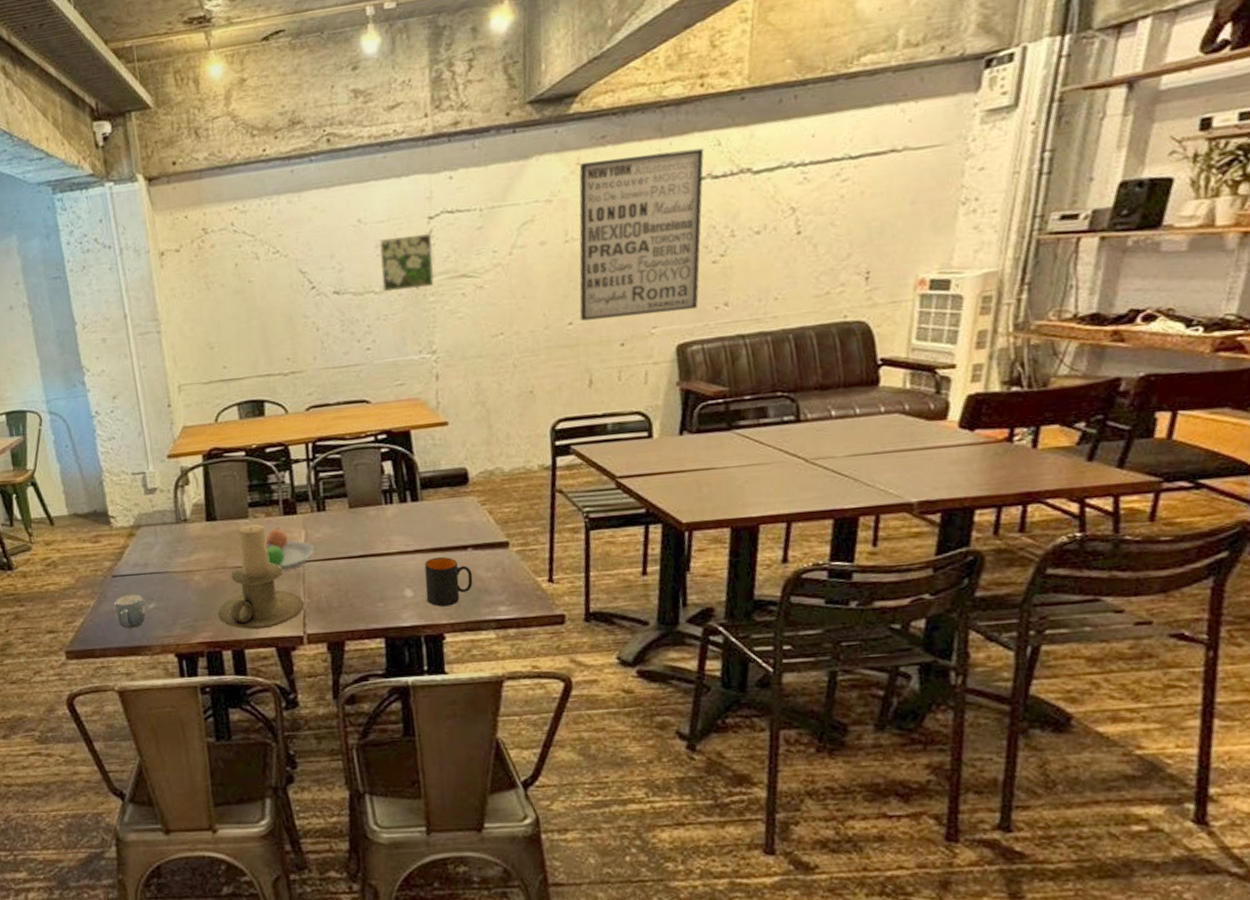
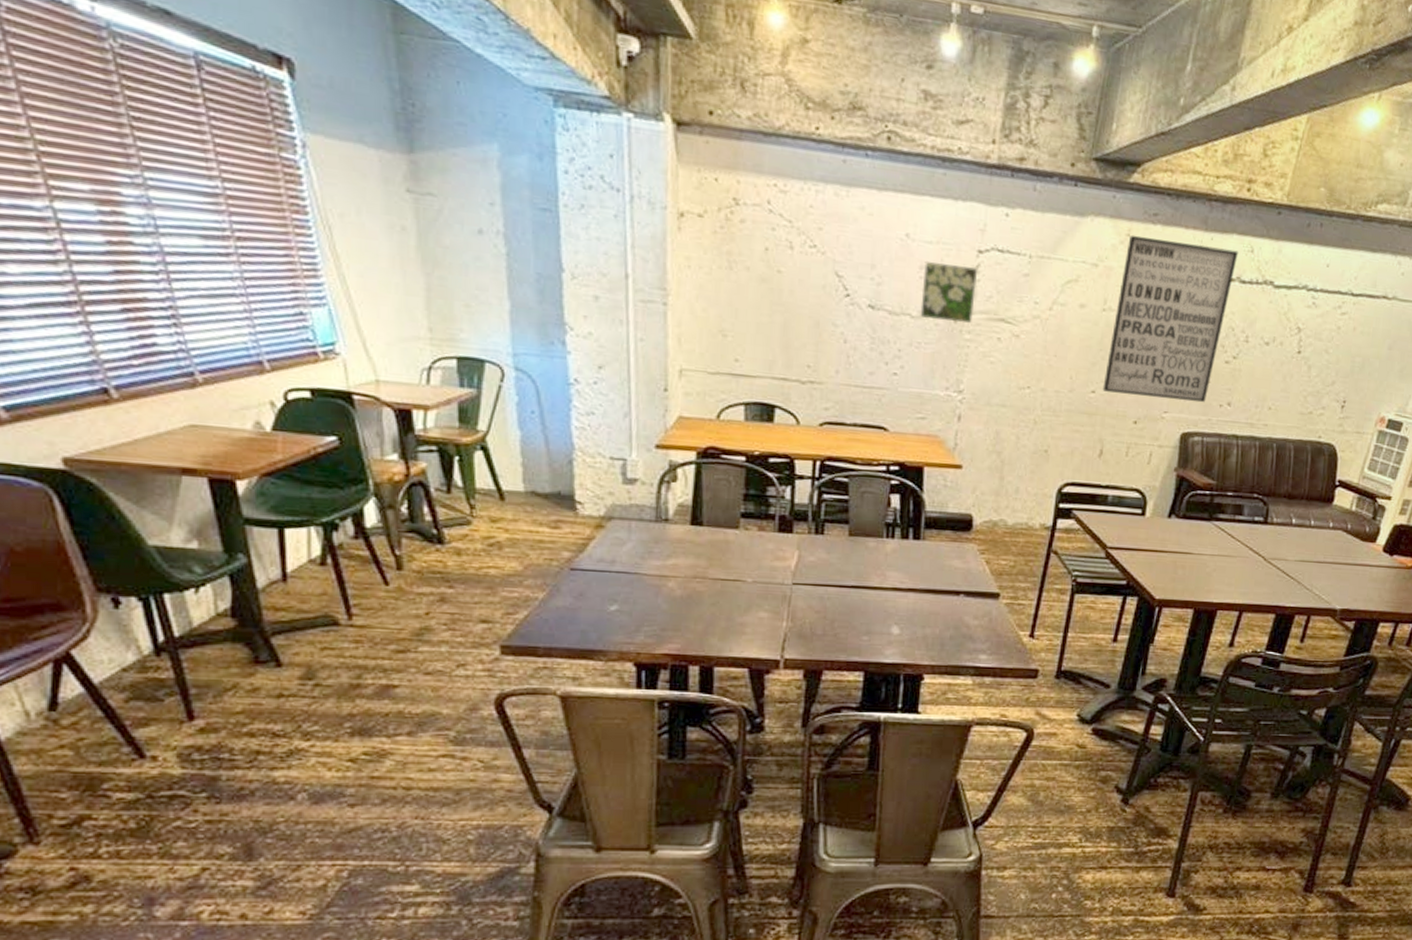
mug: present [113,593,147,629] -> none [567,591,607,630]
candle holder: present [218,524,304,630] -> none [689,536,786,648]
fruit bowl: present [265,527,314,571] -> none [753,544,805,590]
mug: present [424,556,473,607] -> none [912,598,961,648]

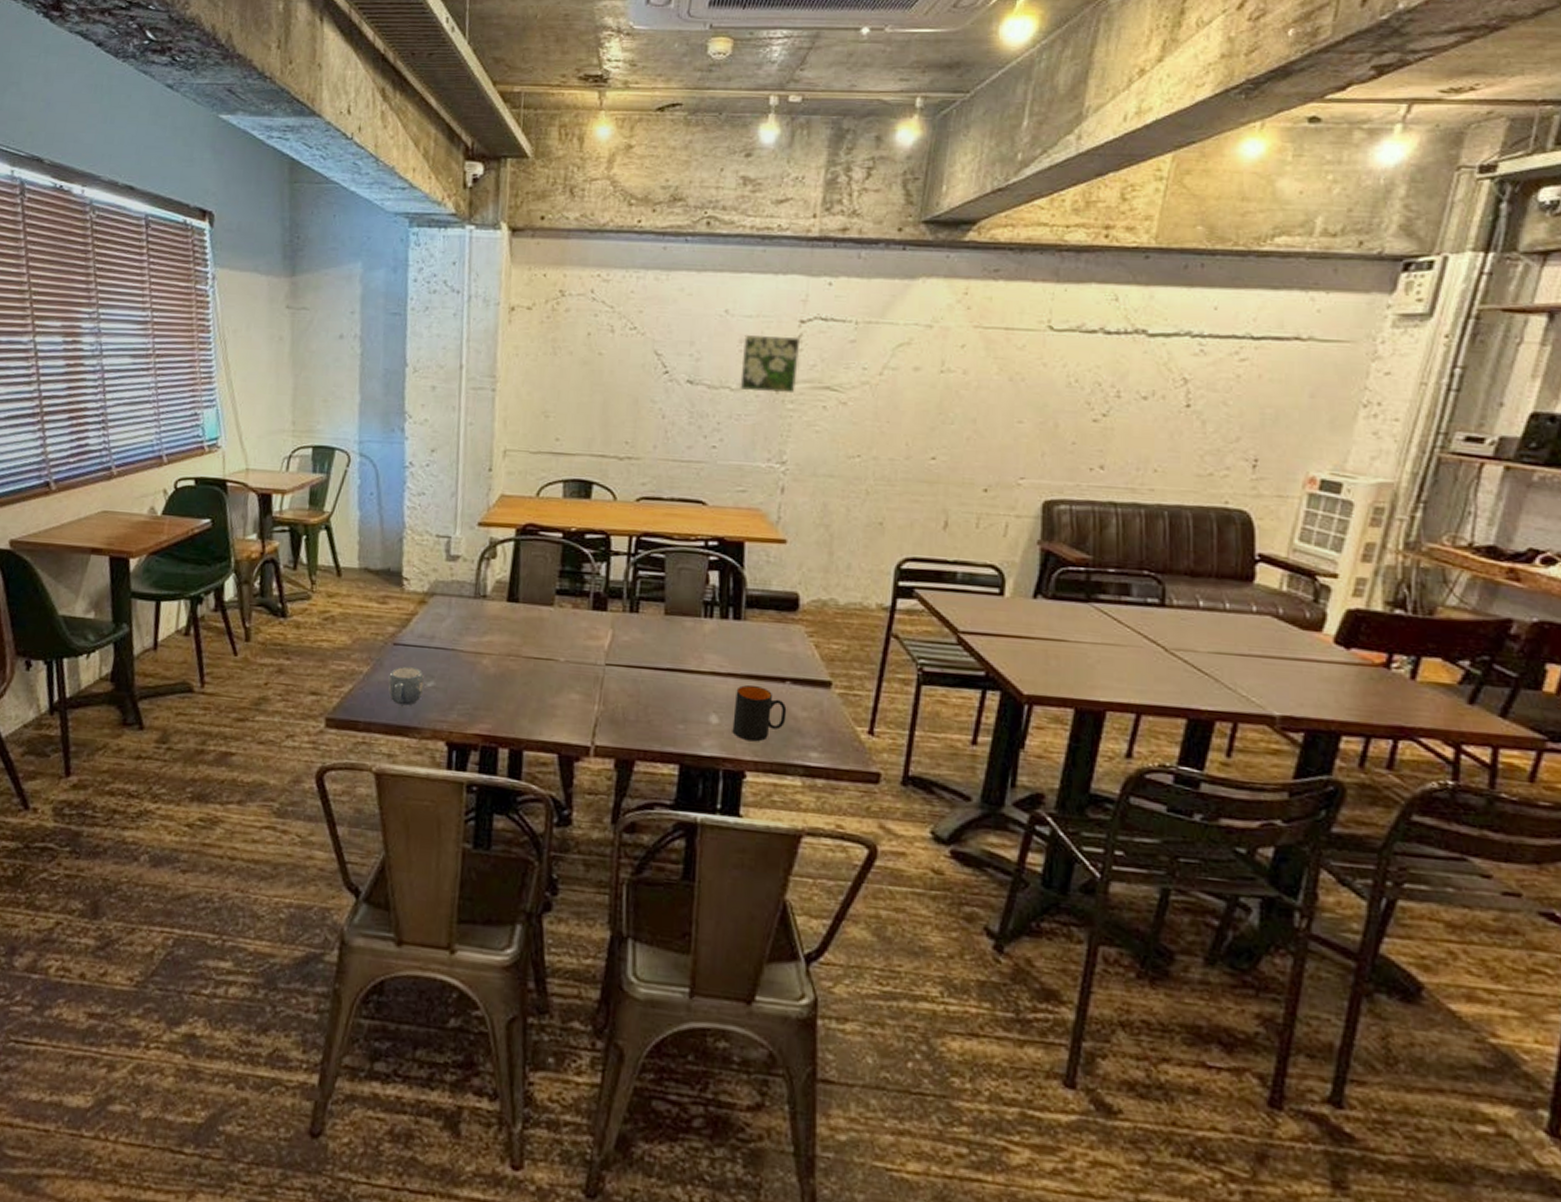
mug: none [567,591,607,630] -> present [388,666,425,706]
mug: none [912,598,961,648] -> present [732,684,787,742]
wall art: present [1102,235,1239,403] -> none [944,293,1100,467]

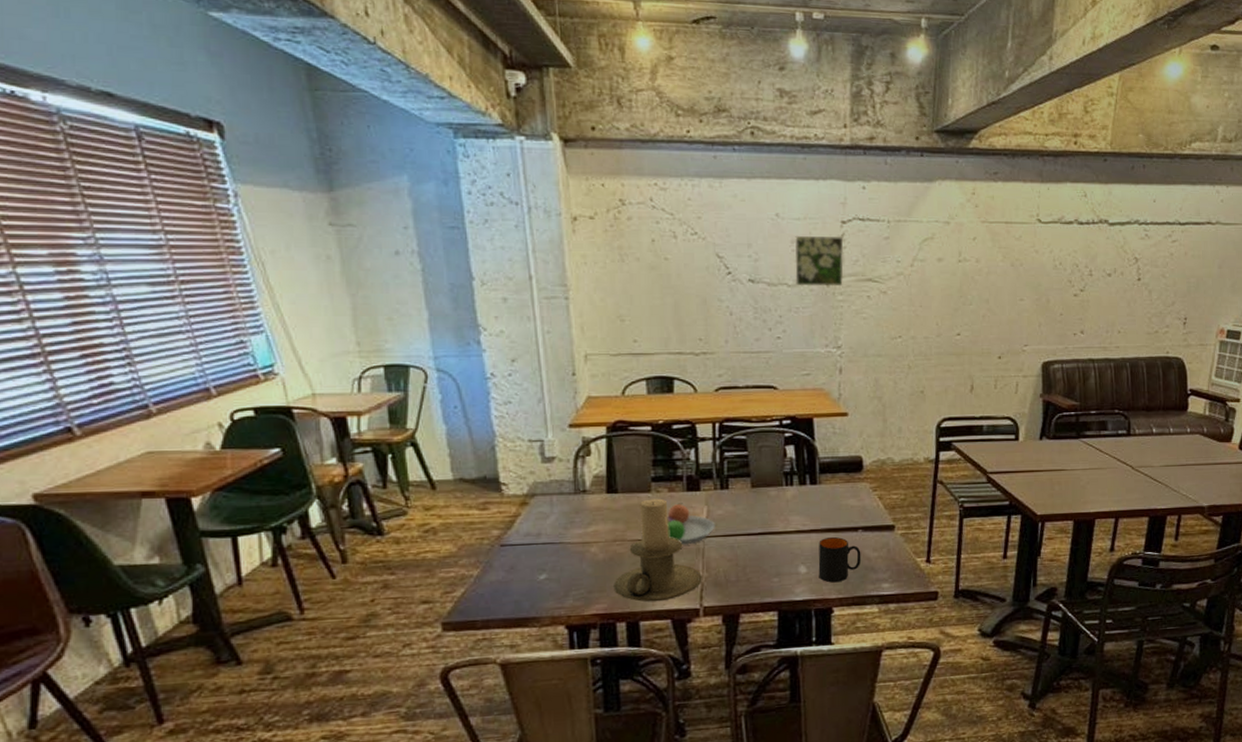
mug: present [388,666,425,706] -> none [500,563,537,600]
candle holder: none [501,613,598,732] -> present [613,498,702,602]
fruit bowl: none [565,622,619,671] -> present [667,503,715,545]

